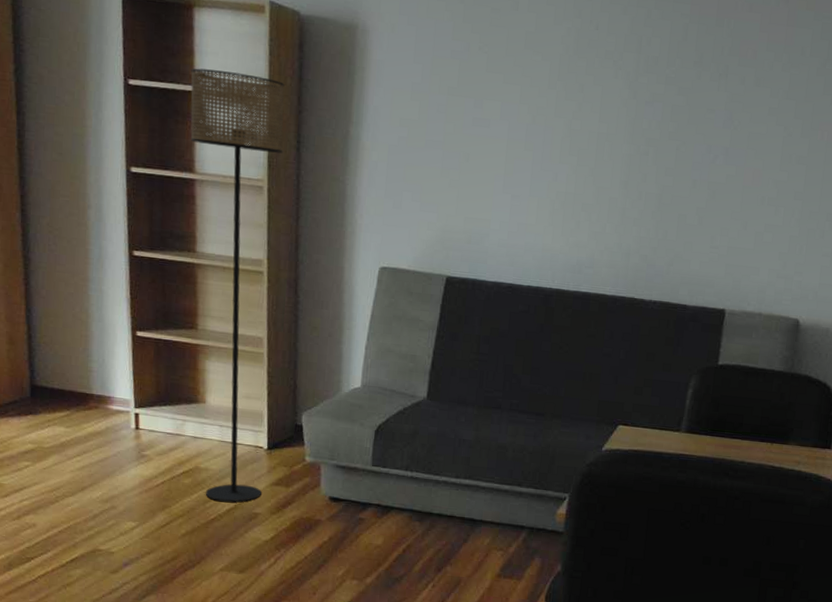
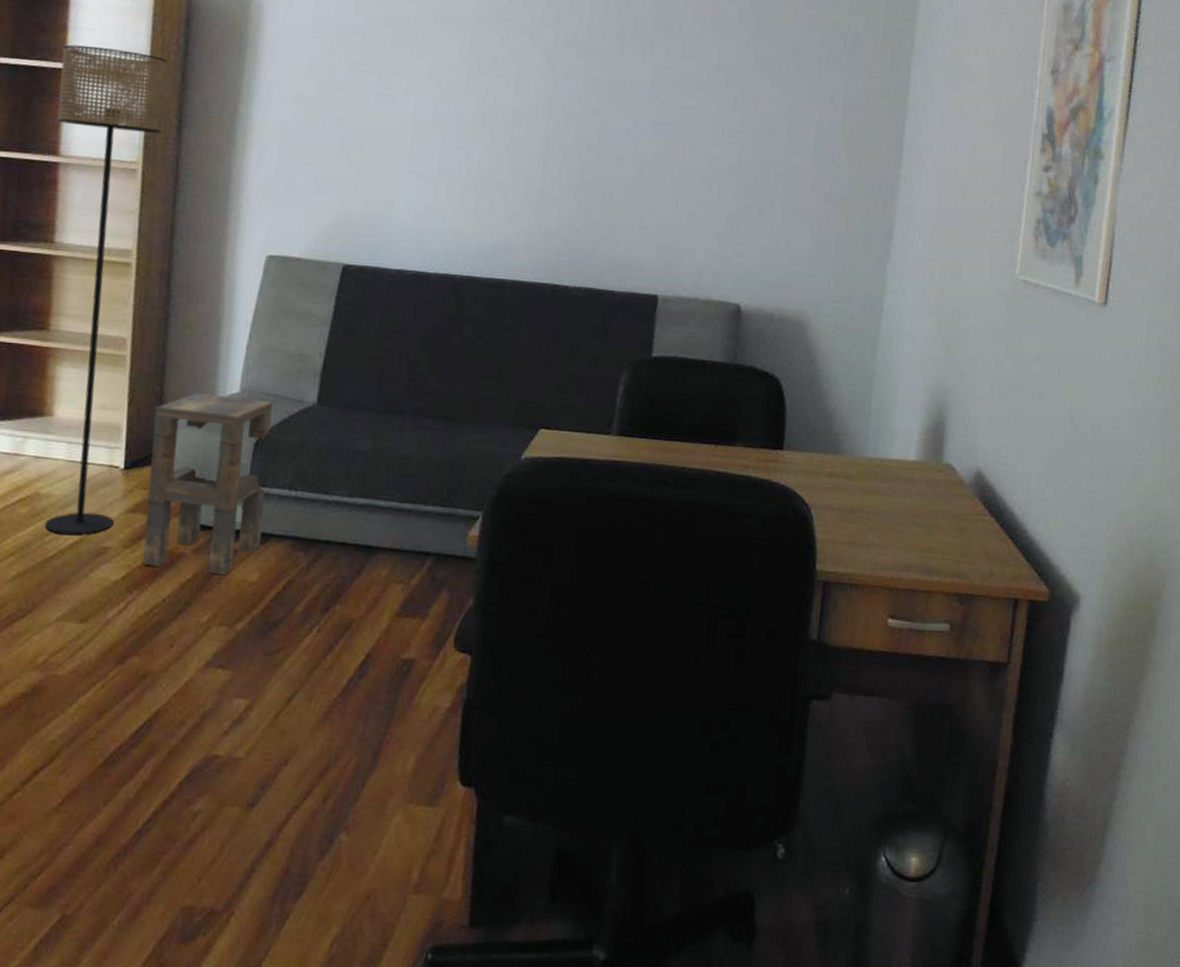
side table: none [287,386,390,538] -> present [142,393,273,574]

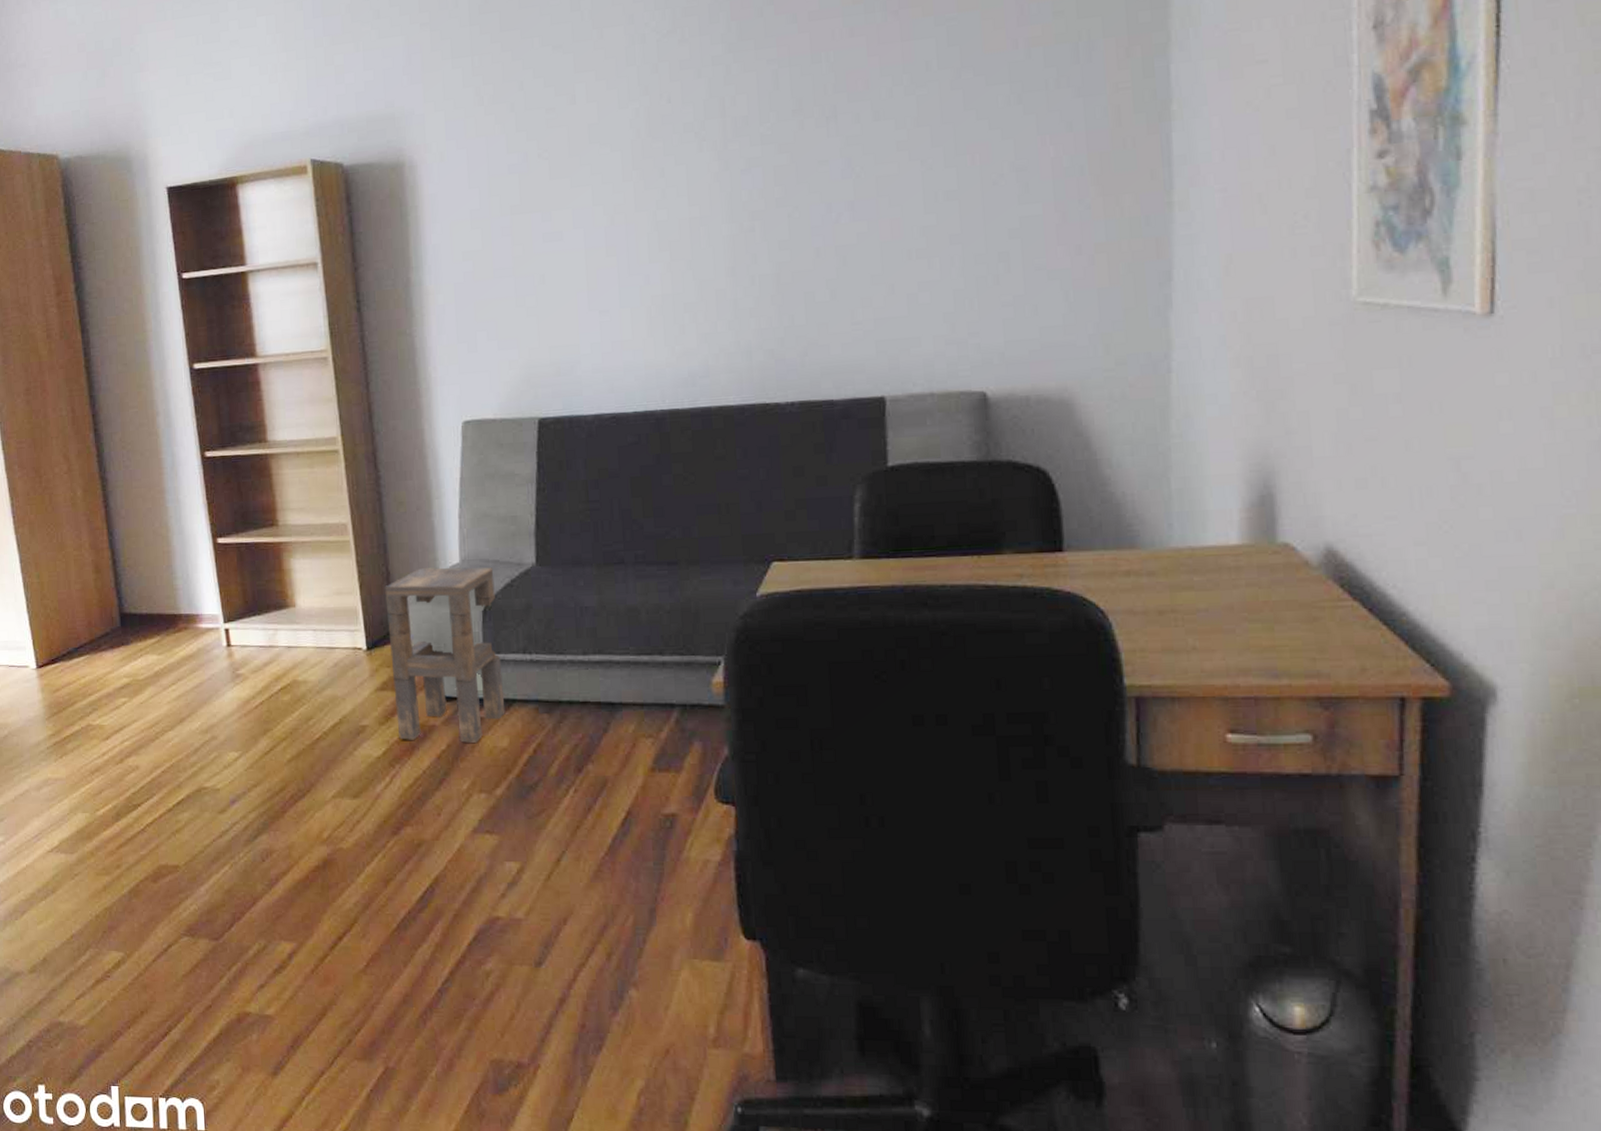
floor lamp: present [44,44,168,535] -> none [241,240,367,717]

